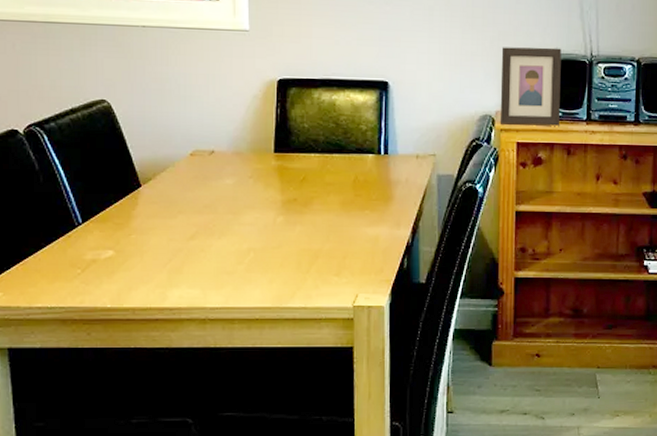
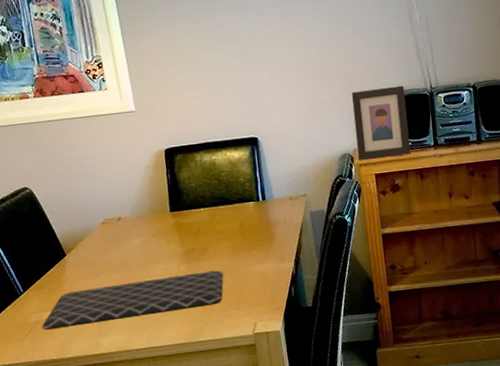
placemat: none [100,227,327,271] -> present [42,270,223,329]

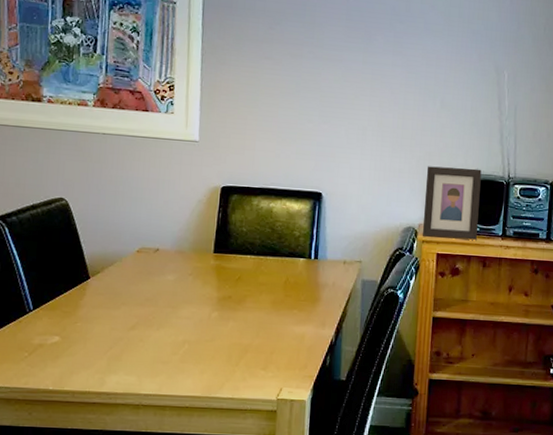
placemat: present [42,270,223,329] -> none [45,318,257,359]

